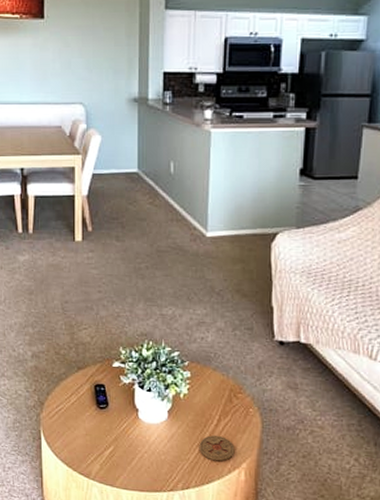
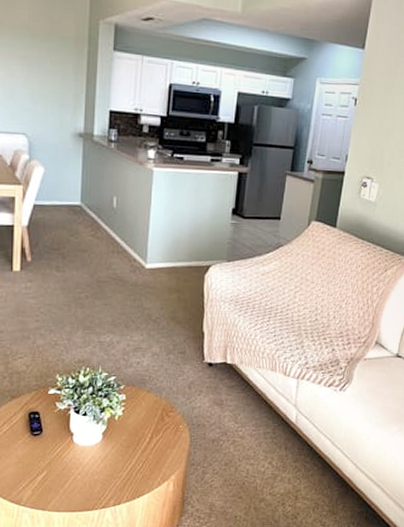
coaster: present [199,435,235,462] -> none [131,452,165,476]

